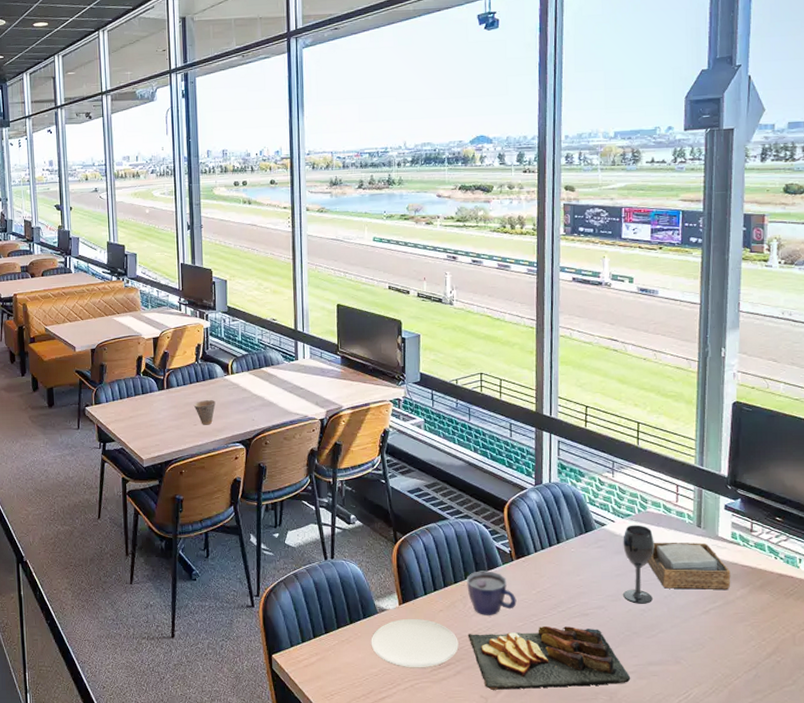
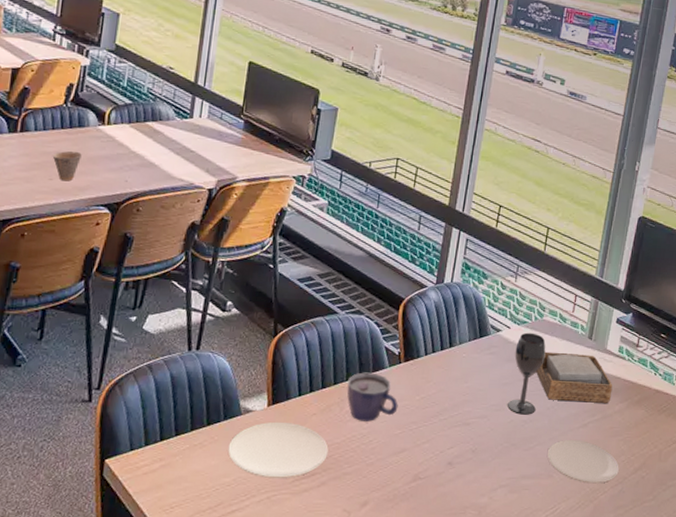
food platter: present [467,625,631,690] -> none [339,434,503,503]
plate: none [671,627,751,669] -> present [547,440,620,484]

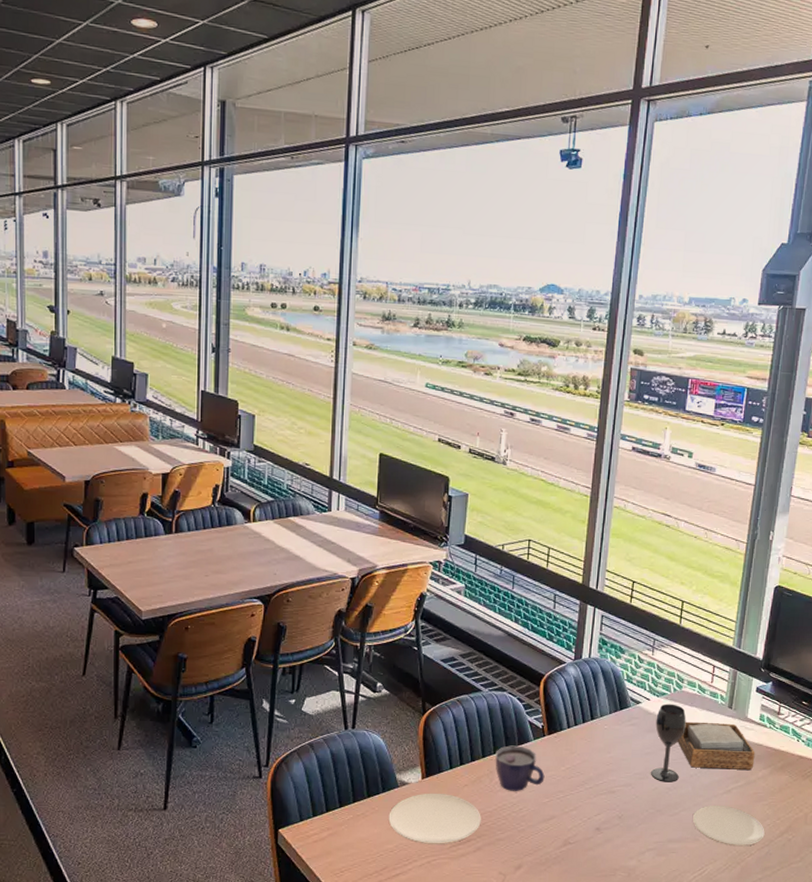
cup: present [52,150,82,182] -> none [206,548,232,577]

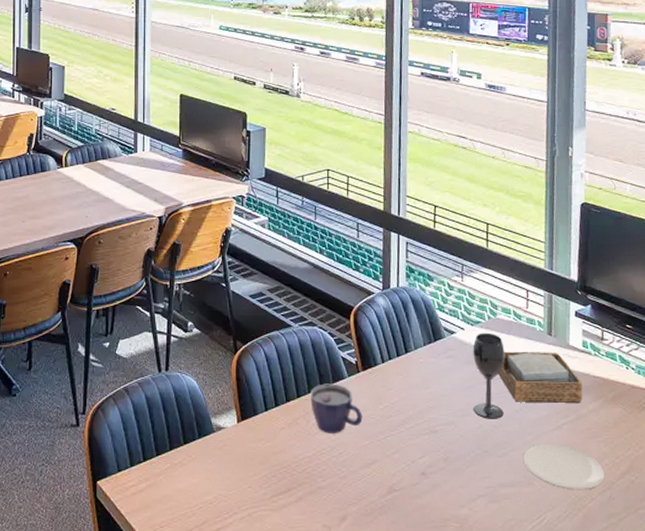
plate: present [388,793,481,844] -> none [206,437,301,495]

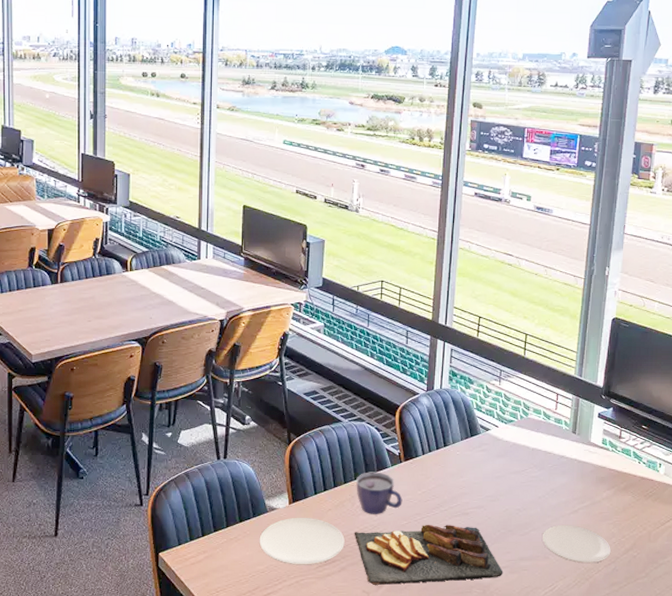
plate: none [206,437,301,495] -> present [259,517,345,565]
food platter: none [310,444,482,518] -> present [354,524,503,585]
wine glass: present [473,332,505,419] -> none [502,430,533,504]
napkin holder: present [498,351,583,404] -> none [526,446,599,492]

